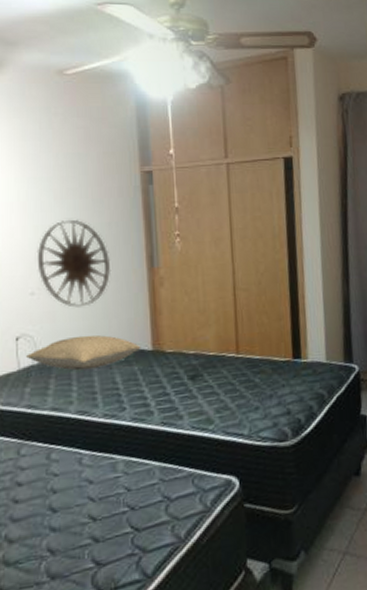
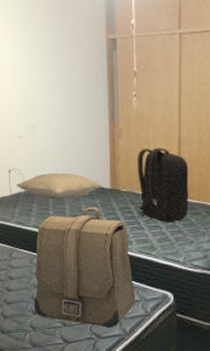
wall art: present [36,219,111,308] -> none [24,78,81,150]
backpack: none [52,375,191,537] -> present [33,207,136,328]
backpack: none [183,295,251,389] -> present [137,148,189,223]

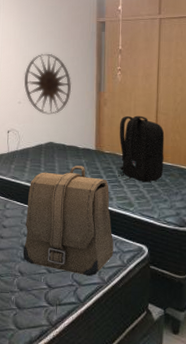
pillow: present [16,172,102,199] -> none [13,134,88,158]
wall art: none [24,78,81,150] -> present [24,53,72,115]

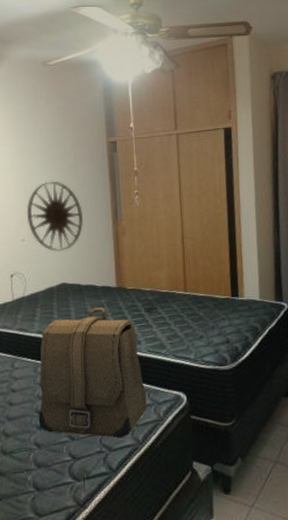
backpack: present [118,115,165,183] -> none [141,243,196,319]

